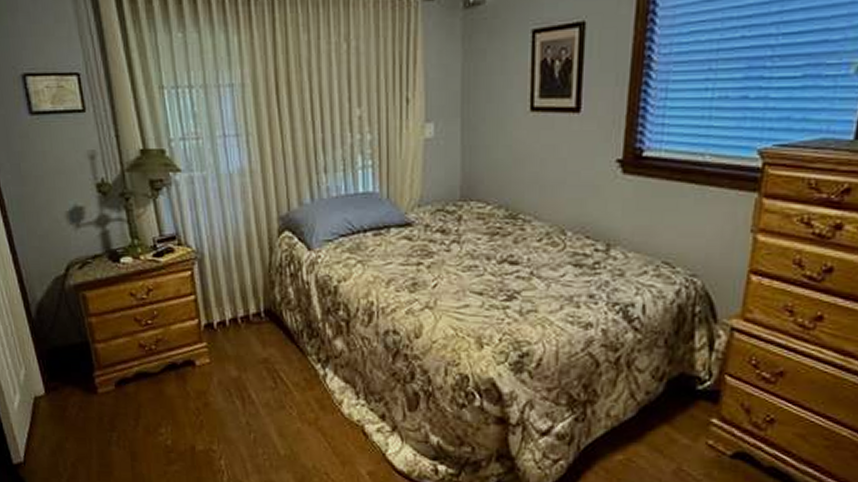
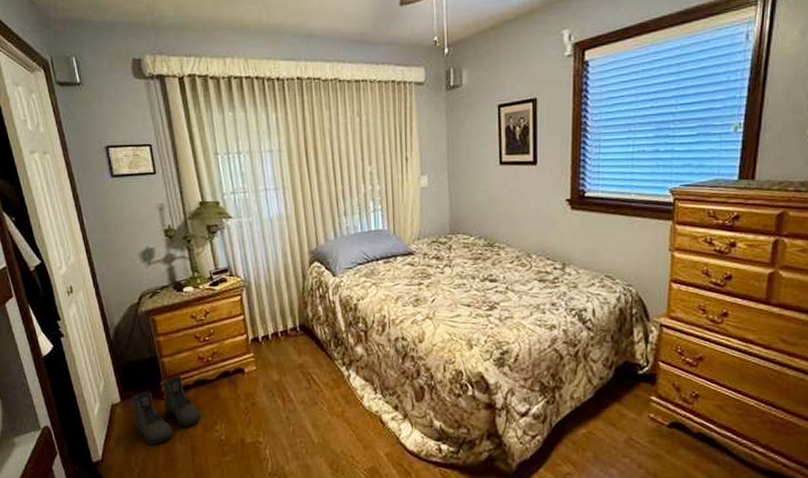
boot: none [56,366,142,447] -> present [130,376,200,445]

